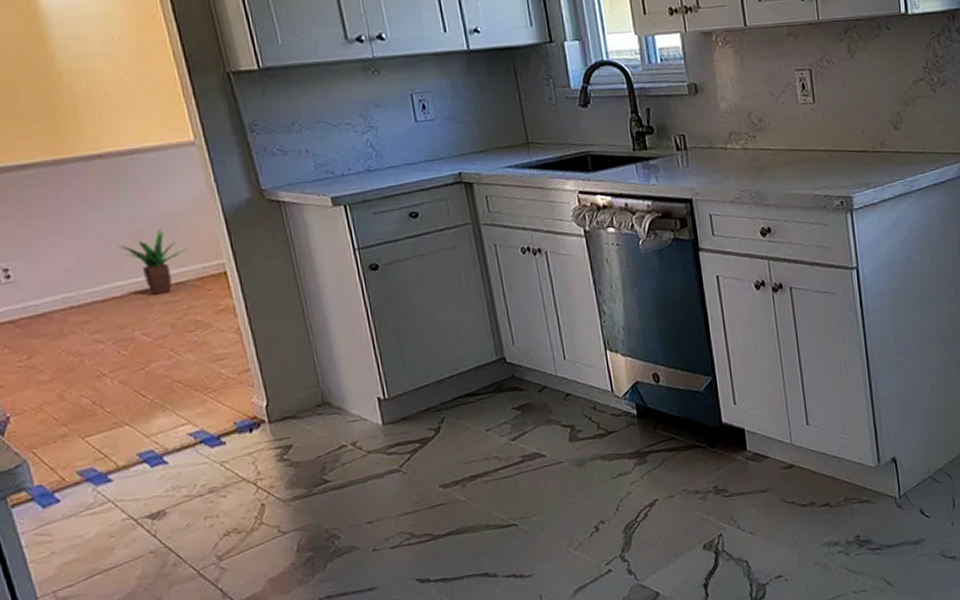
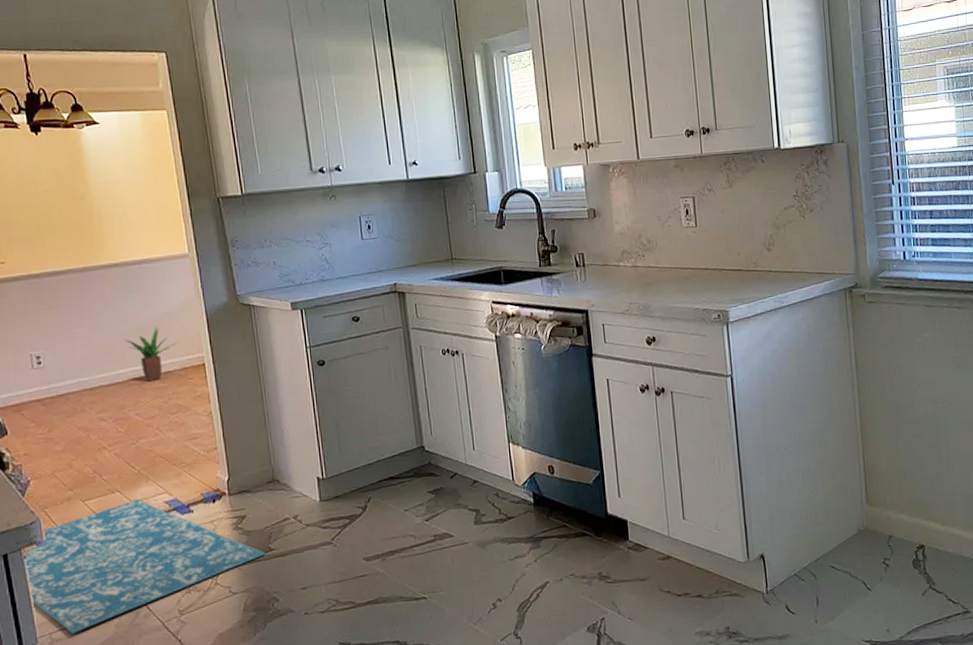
rug: none [11,432,320,590] -> present [24,498,266,634]

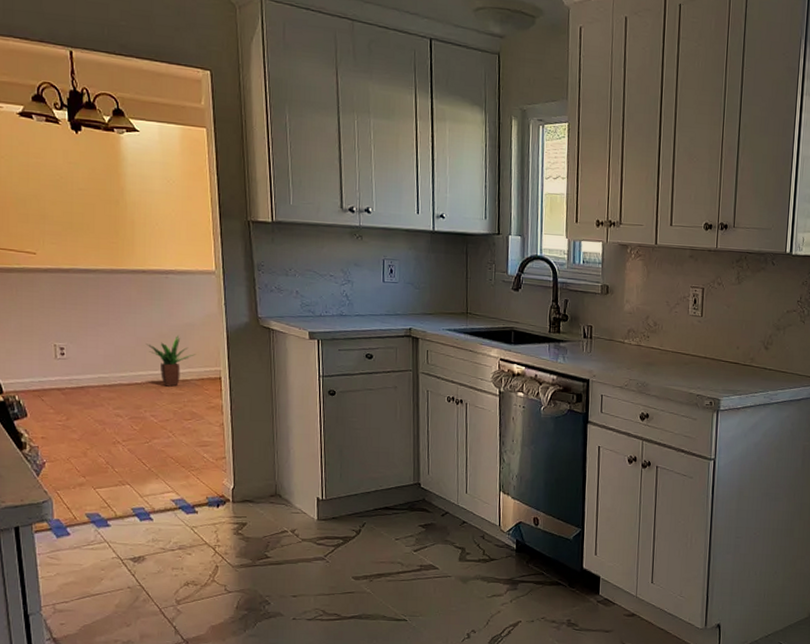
rug: present [24,498,266,634] -> none [35,493,262,607]

